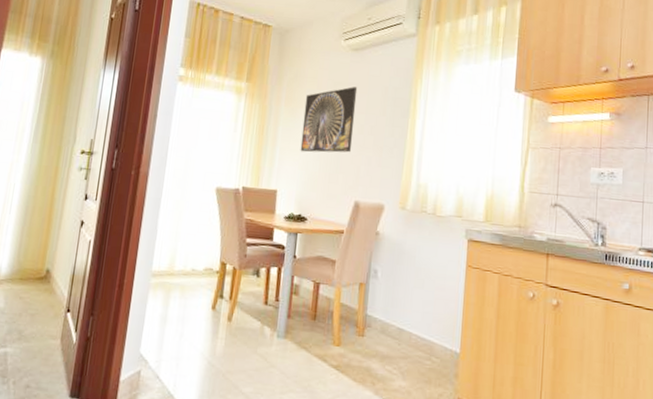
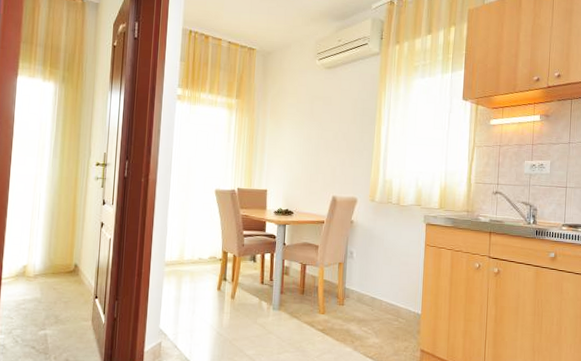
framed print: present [300,86,358,153] -> none [285,100,332,157]

